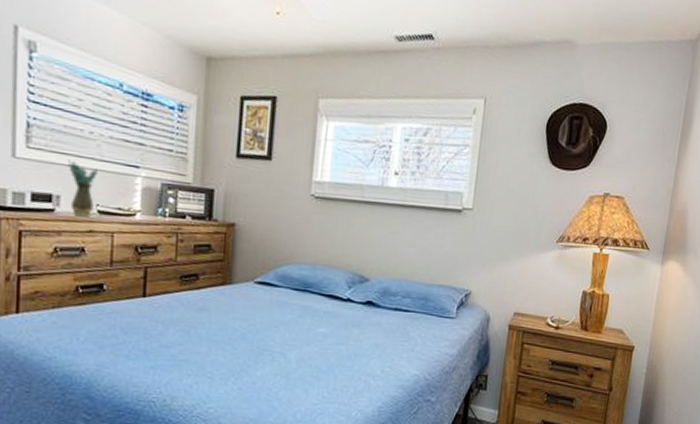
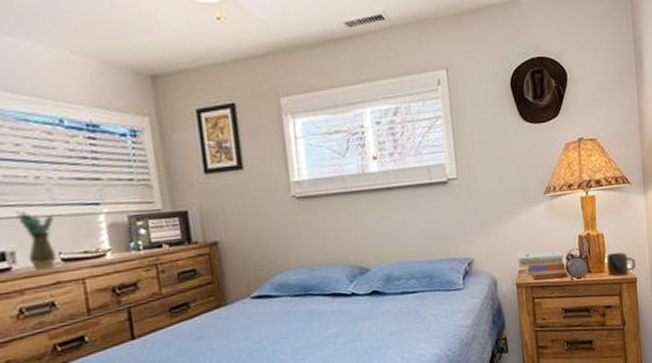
books: none [515,295,564,331] -> present [517,250,568,281]
alarm clock: none [562,303,589,336] -> present [565,248,589,280]
mug: none [605,315,637,341] -> present [607,252,636,277]

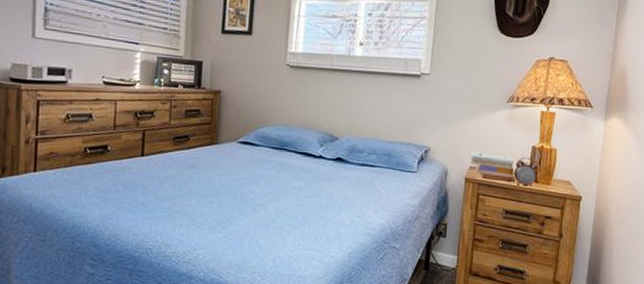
vase: present [15,211,57,270] -> none [77,38,103,88]
mug: present [607,252,636,277] -> none [554,168,584,192]

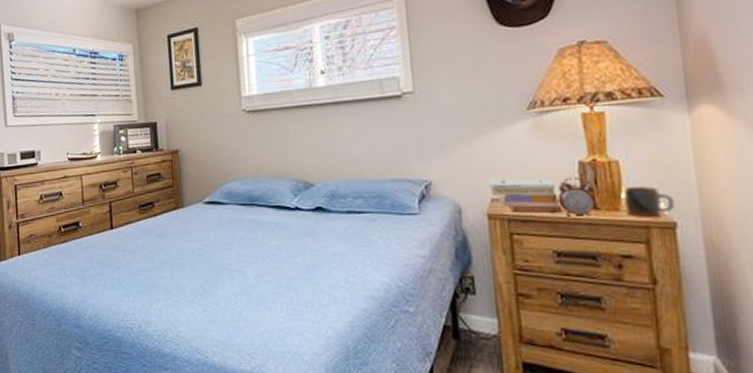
mug: none [554,168,584,192] -> present [624,186,675,218]

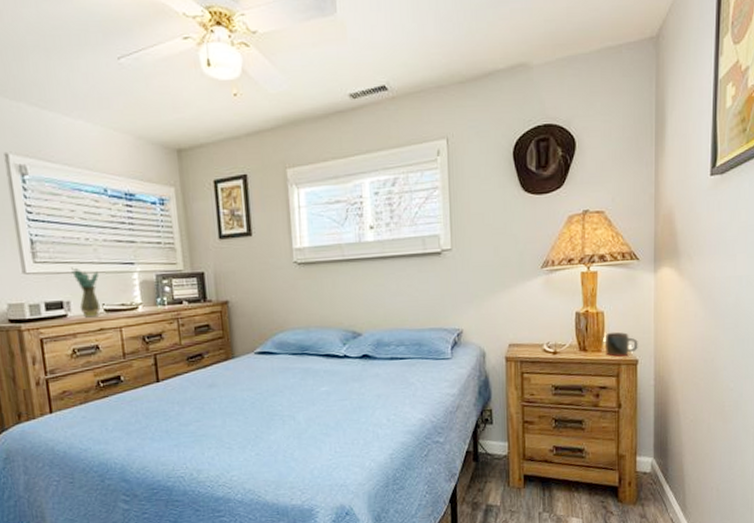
vase: none [42,120,65,166] -> present [70,267,101,318]
books: present [489,177,563,214] -> none [508,326,561,356]
alarm clock: present [558,177,596,218] -> none [559,325,585,358]

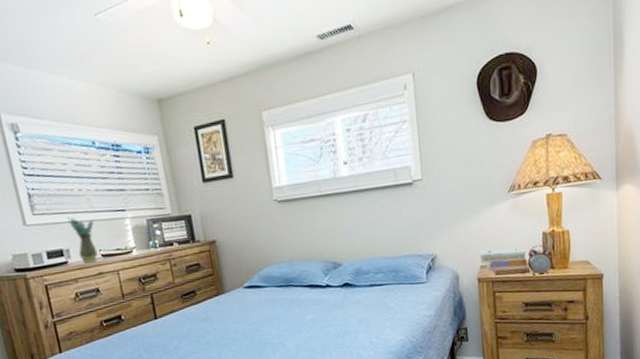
books: none [508,326,561,356] -> present [479,247,530,276]
alarm clock: none [559,325,585,358] -> present [527,244,552,276]
mug: present [606,332,638,357] -> none [572,248,603,272]

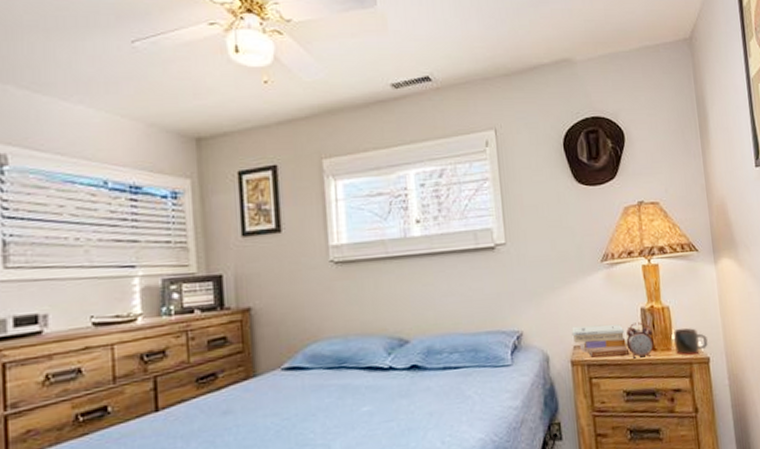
vase: present [67,217,98,263] -> none [52,273,88,334]
mug: none [572,248,603,272] -> present [674,328,708,355]

